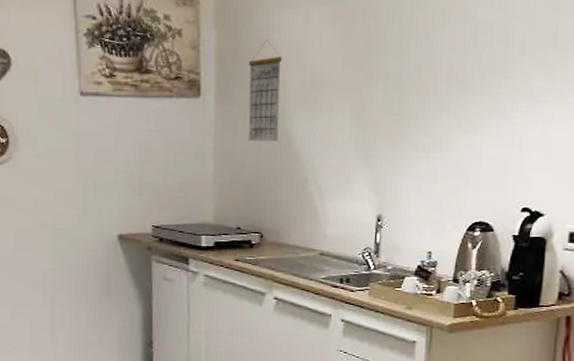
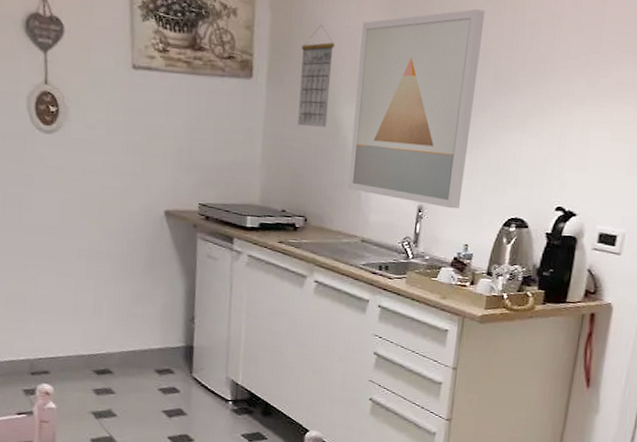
wall art: none [303,13,435,216] -> present [347,9,486,209]

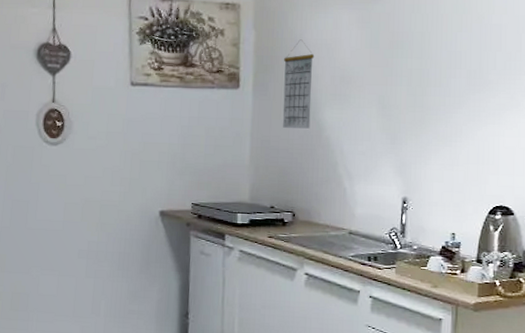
wall art: present [347,9,486,209] -> none [333,18,453,200]

